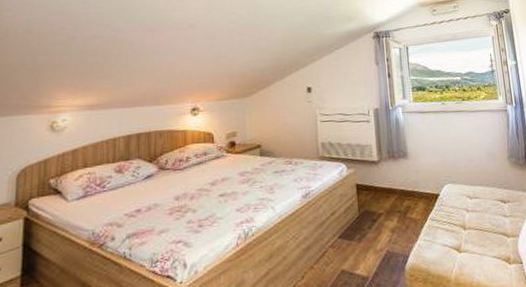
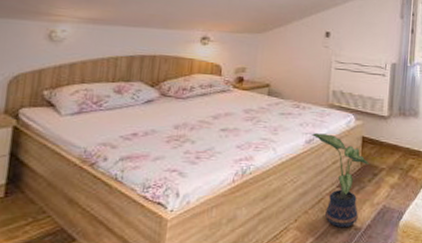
potted plant: none [307,186,367,280] -> present [312,133,369,228]

